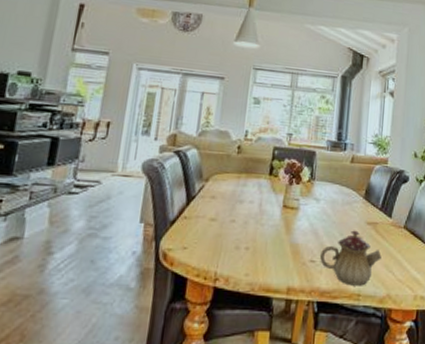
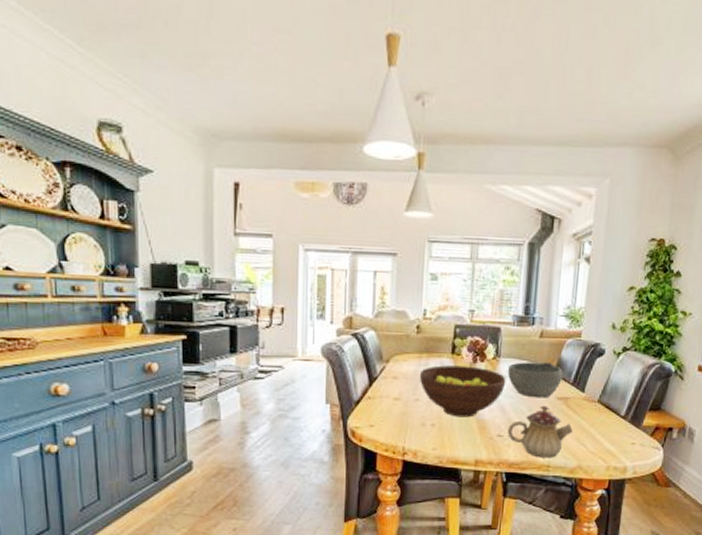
fruit bowl: none [236,186,320,241] -> present [419,365,506,418]
bowl: none [321,185,373,223] -> present [508,361,564,398]

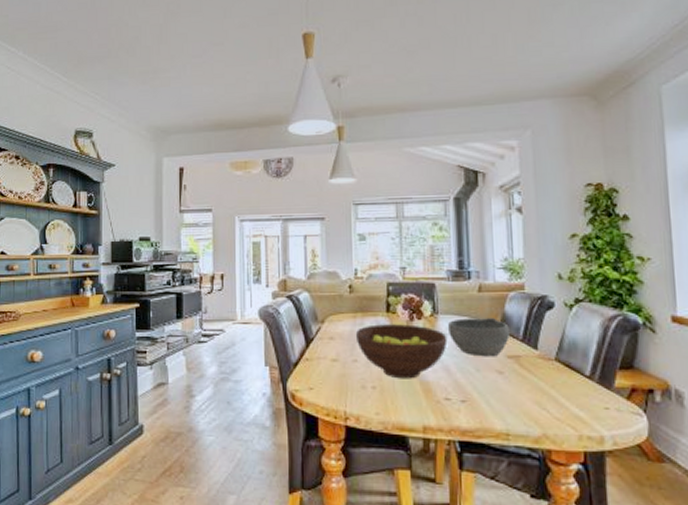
teapot: present [508,405,573,458] -> none [456,365,531,425]

